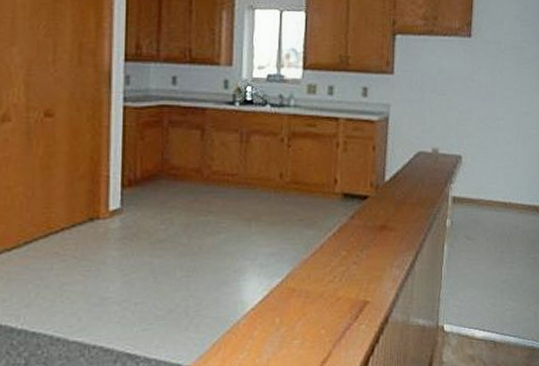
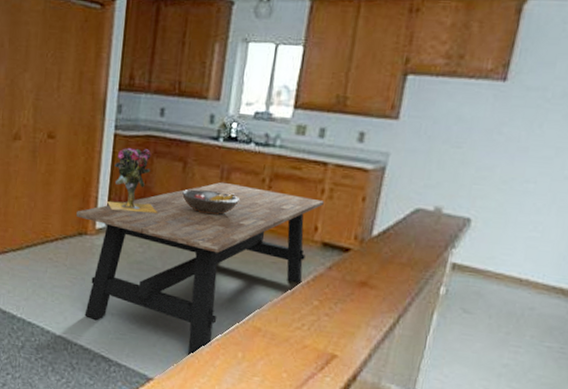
dining table: none [85,145,340,332] -> present [76,182,324,355]
vase: none [121,119,179,188] -> present [107,147,158,214]
fruit bowl: none [201,156,261,180] -> present [181,189,239,215]

